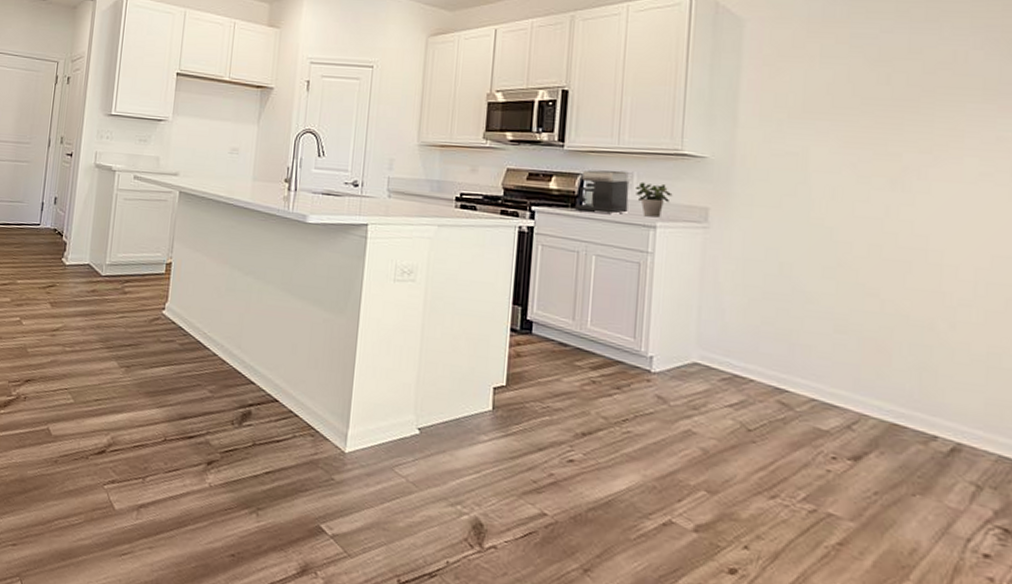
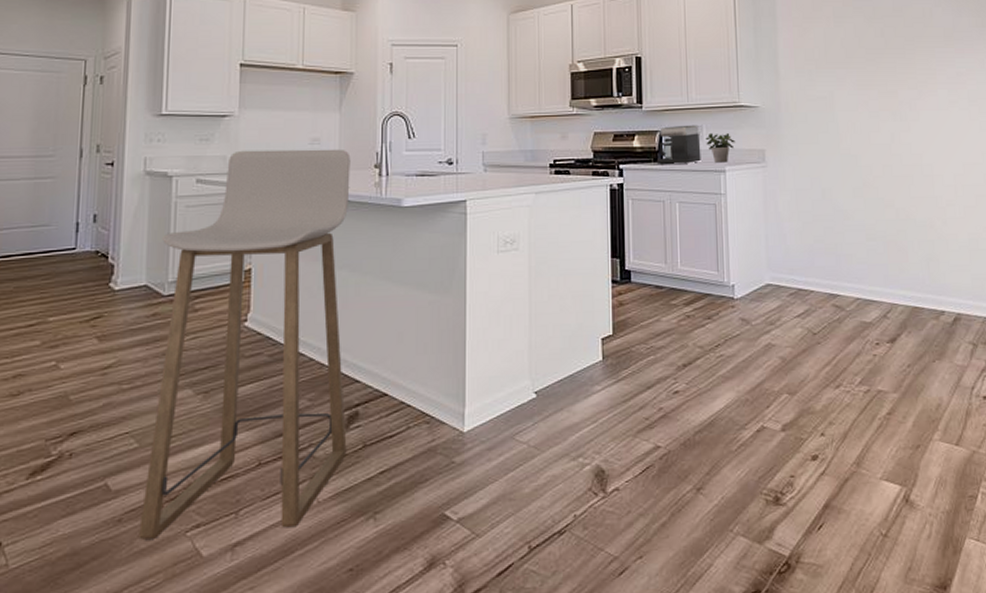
bar stool: none [69,153,264,504] -> present [139,149,351,540]

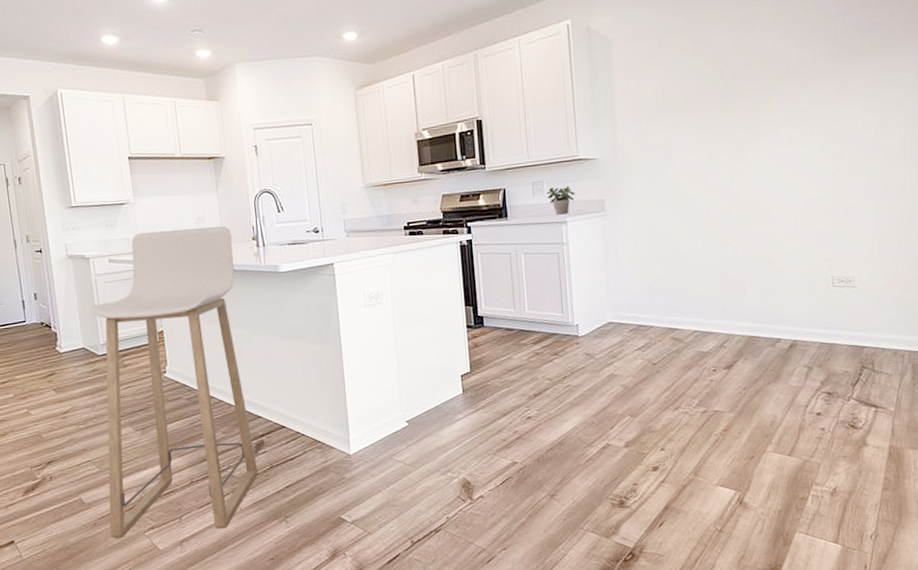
coffee maker: present [657,124,701,165] -> none [502,180,543,220]

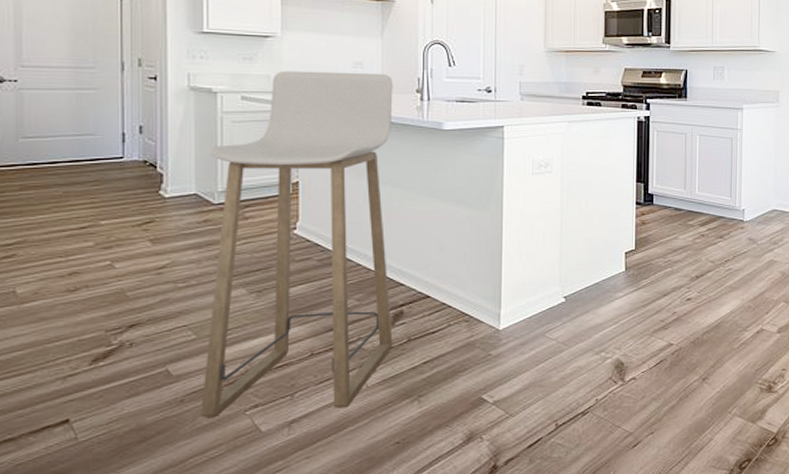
potted plant: present [547,187,576,215] -> none [727,73,754,101]

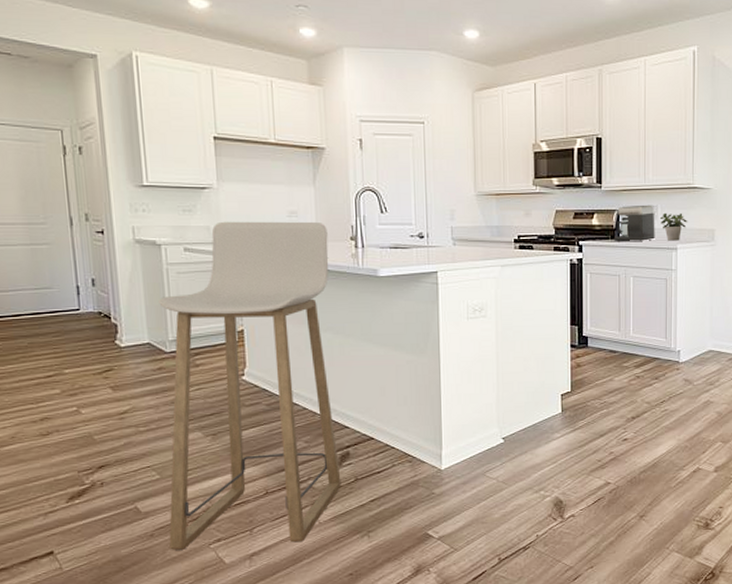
coffee maker: none [682,65,722,102] -> present [614,204,655,242]
potted plant: none [727,73,754,101] -> present [660,212,688,241]

